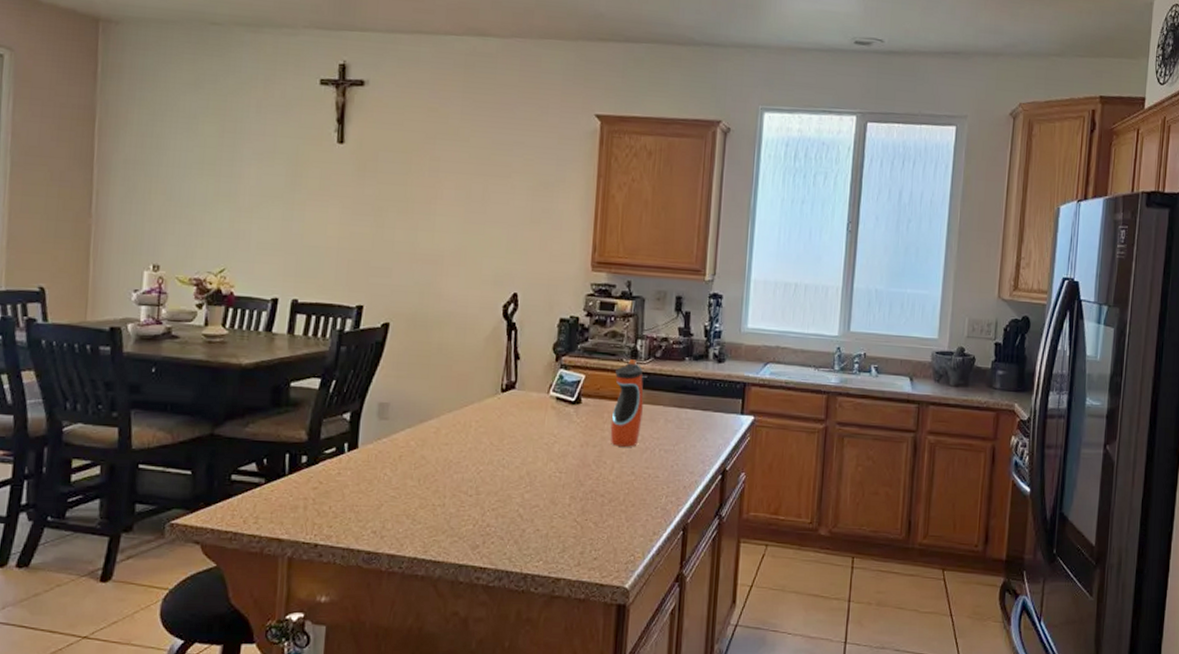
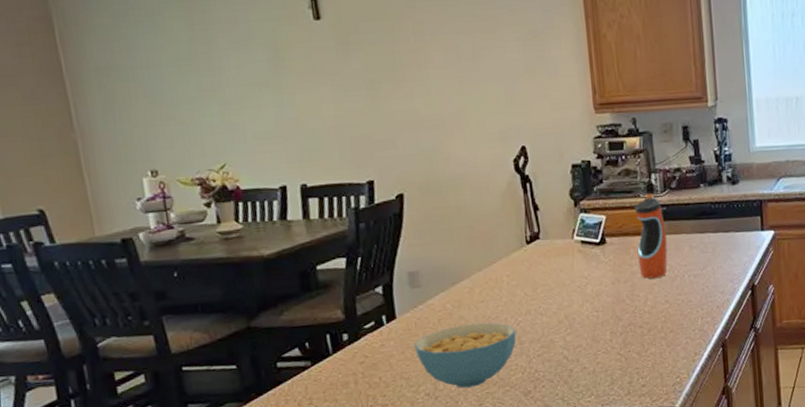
cereal bowl: none [370,465,475,532] -> present [414,322,517,388]

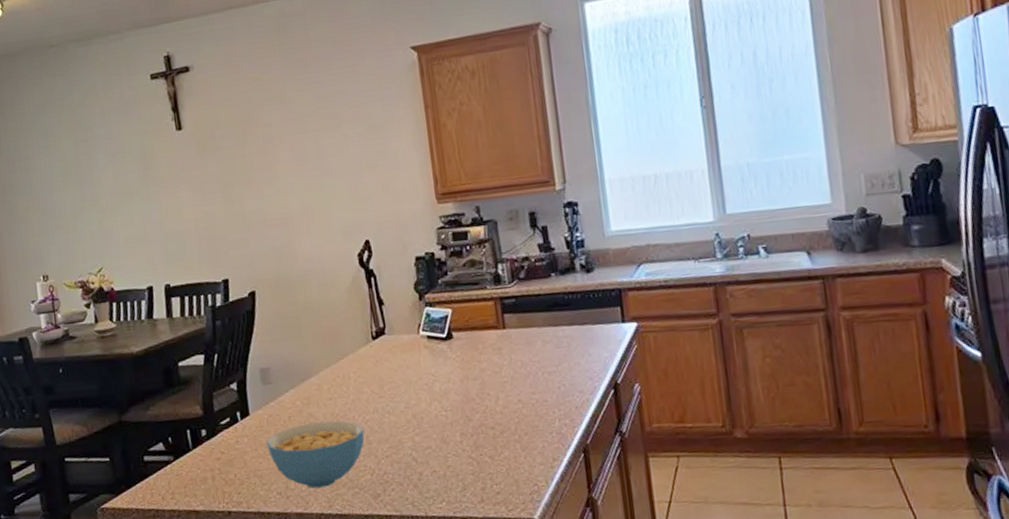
water bottle: present [634,194,668,279] -> none [481,285,520,376]

